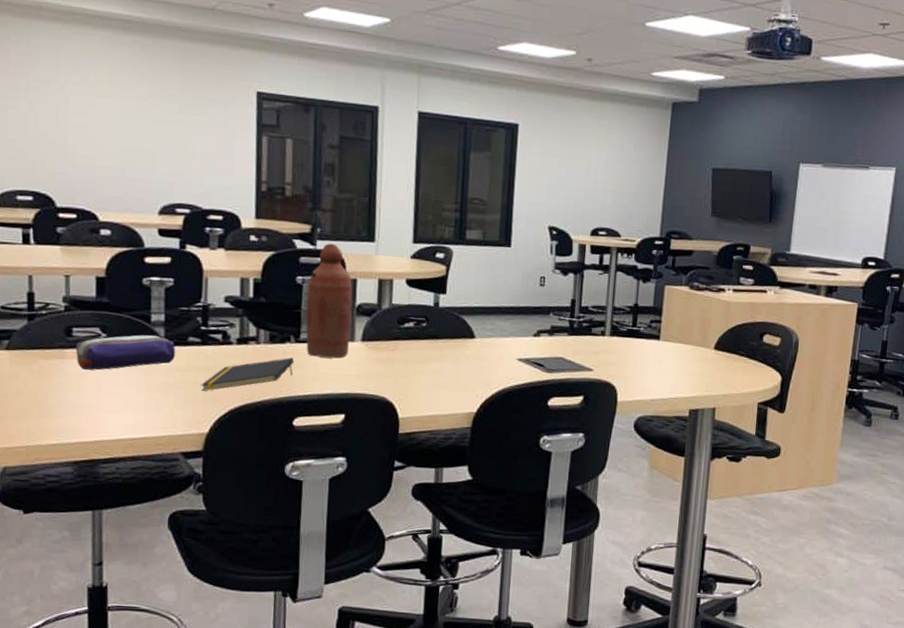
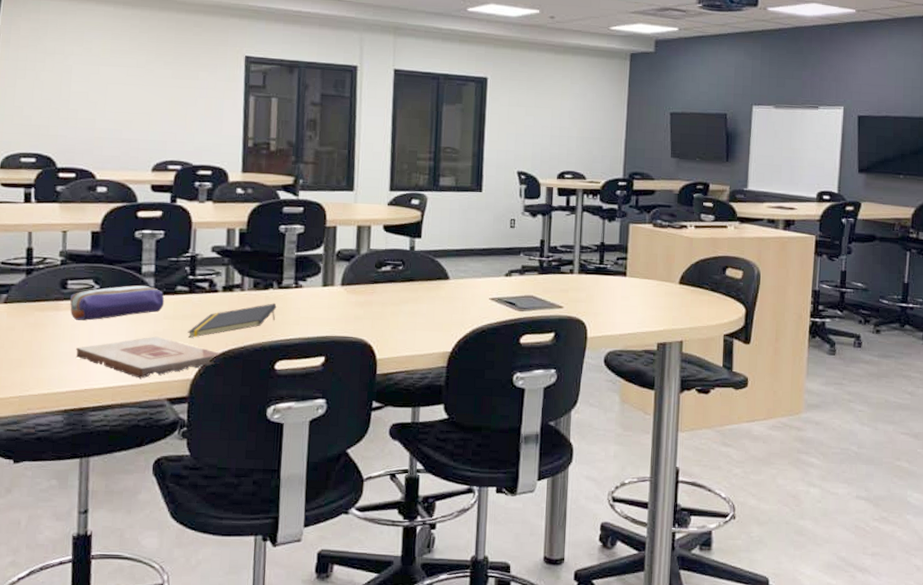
wooden plaque: none [84,388,237,432] -> present [75,336,222,379]
bottle: present [306,243,352,358] -> none [288,193,332,303]

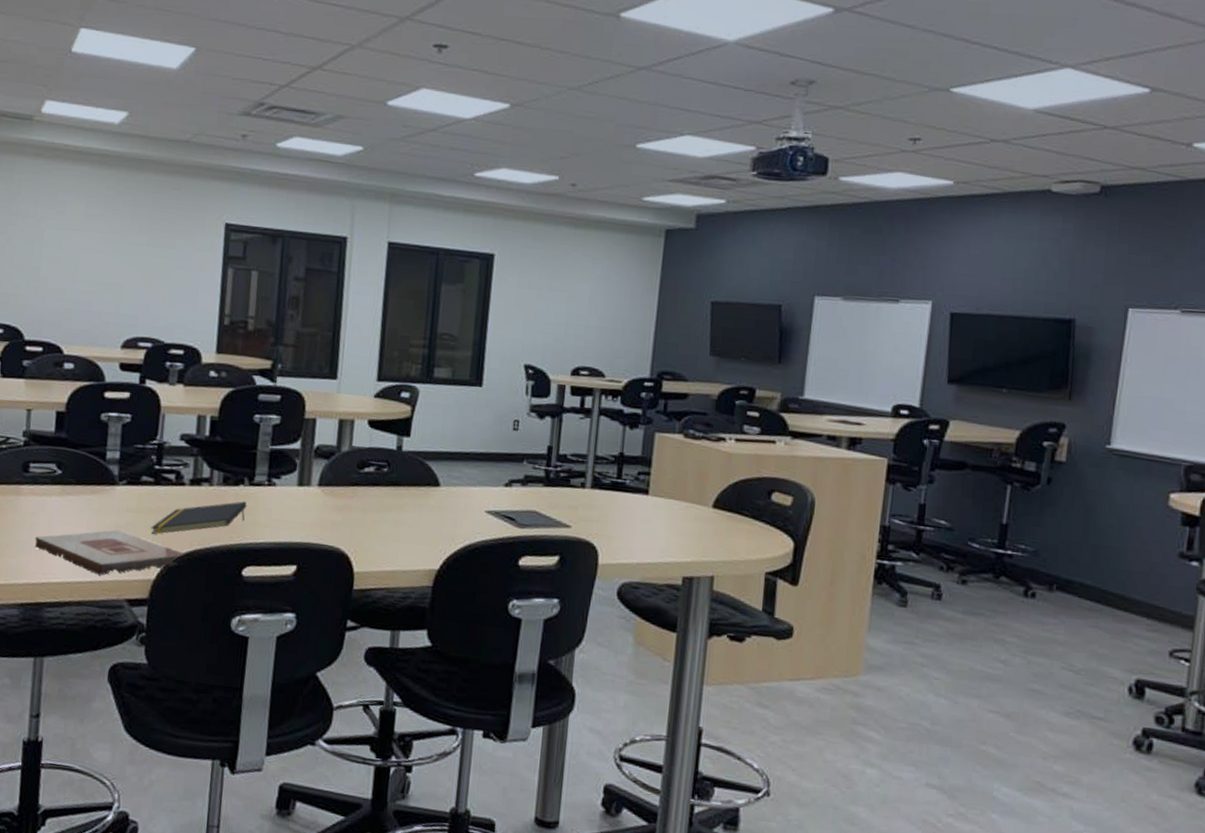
pencil case: present [69,285,165,321] -> none [31,472,129,509]

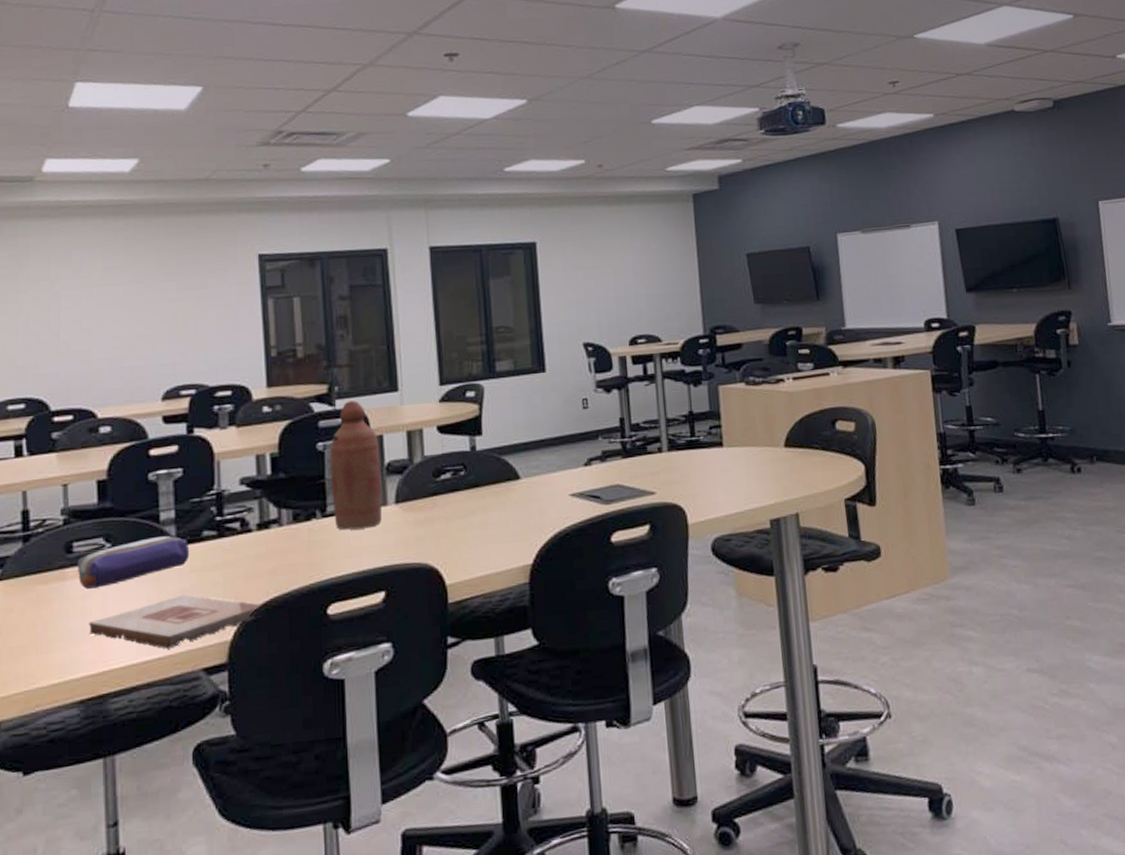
pencil case: none [31,472,129,509] -> present [77,535,190,589]
notepad: present [151,501,247,535] -> none [220,535,323,591]
bottle: none [260,380,312,504] -> present [329,400,382,530]

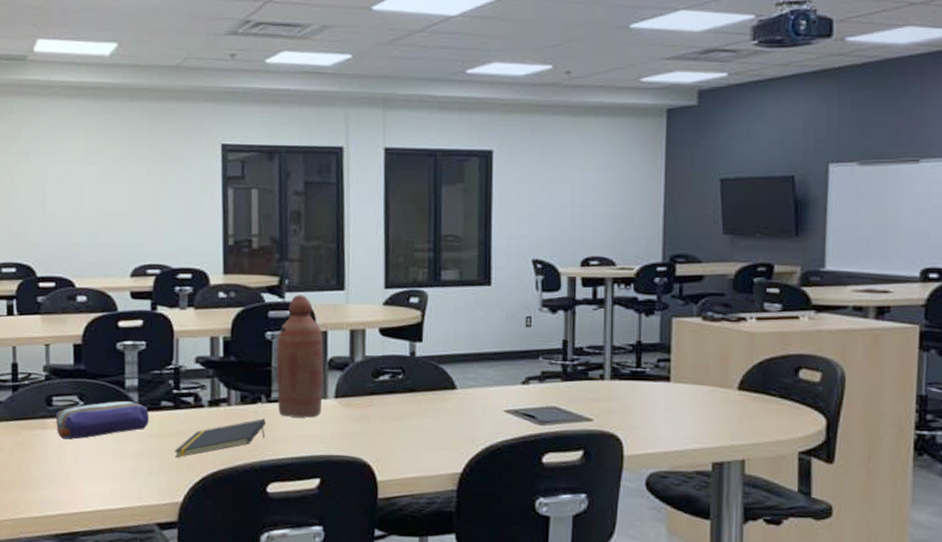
wooden plaque: present [89,594,263,649] -> none [64,456,210,502]
notepad: none [220,535,323,591] -> present [174,419,266,458]

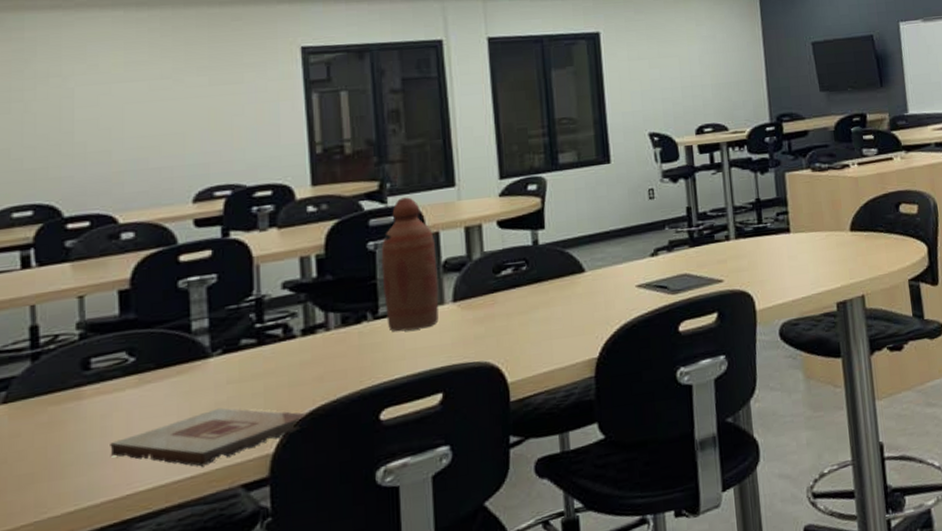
pencil case: present [55,400,150,440] -> none [95,346,226,408]
wooden plaque: none [64,456,210,502] -> present [110,407,308,467]
notepad: present [174,419,266,458] -> none [261,338,374,402]

